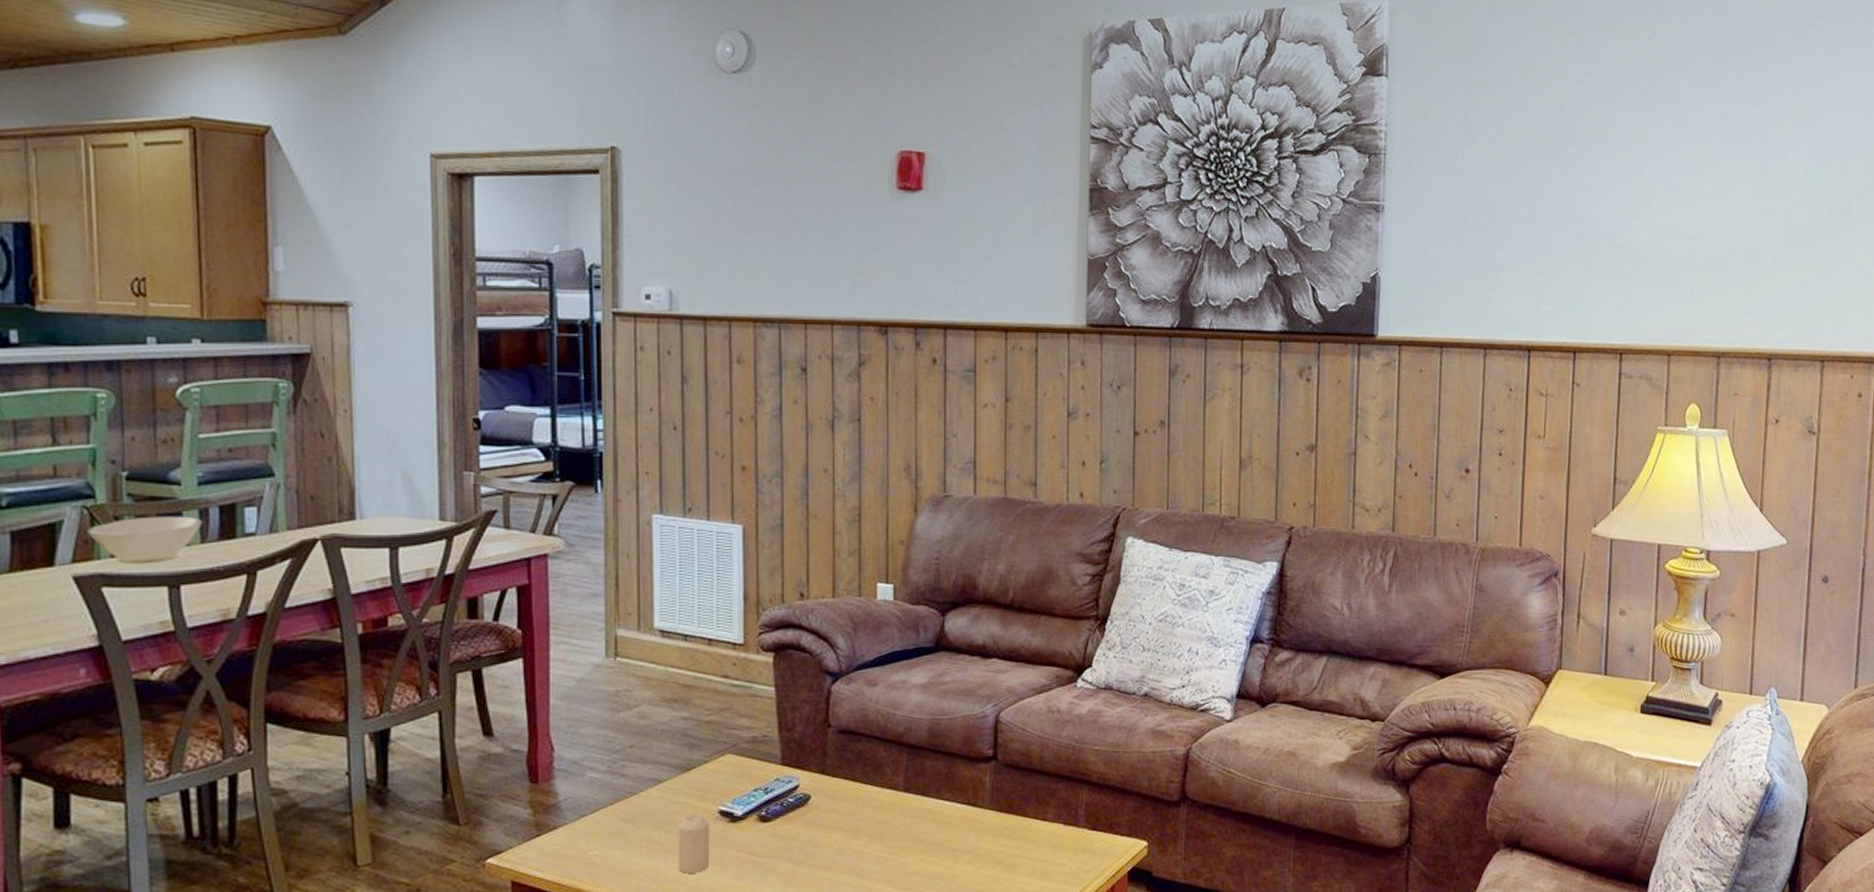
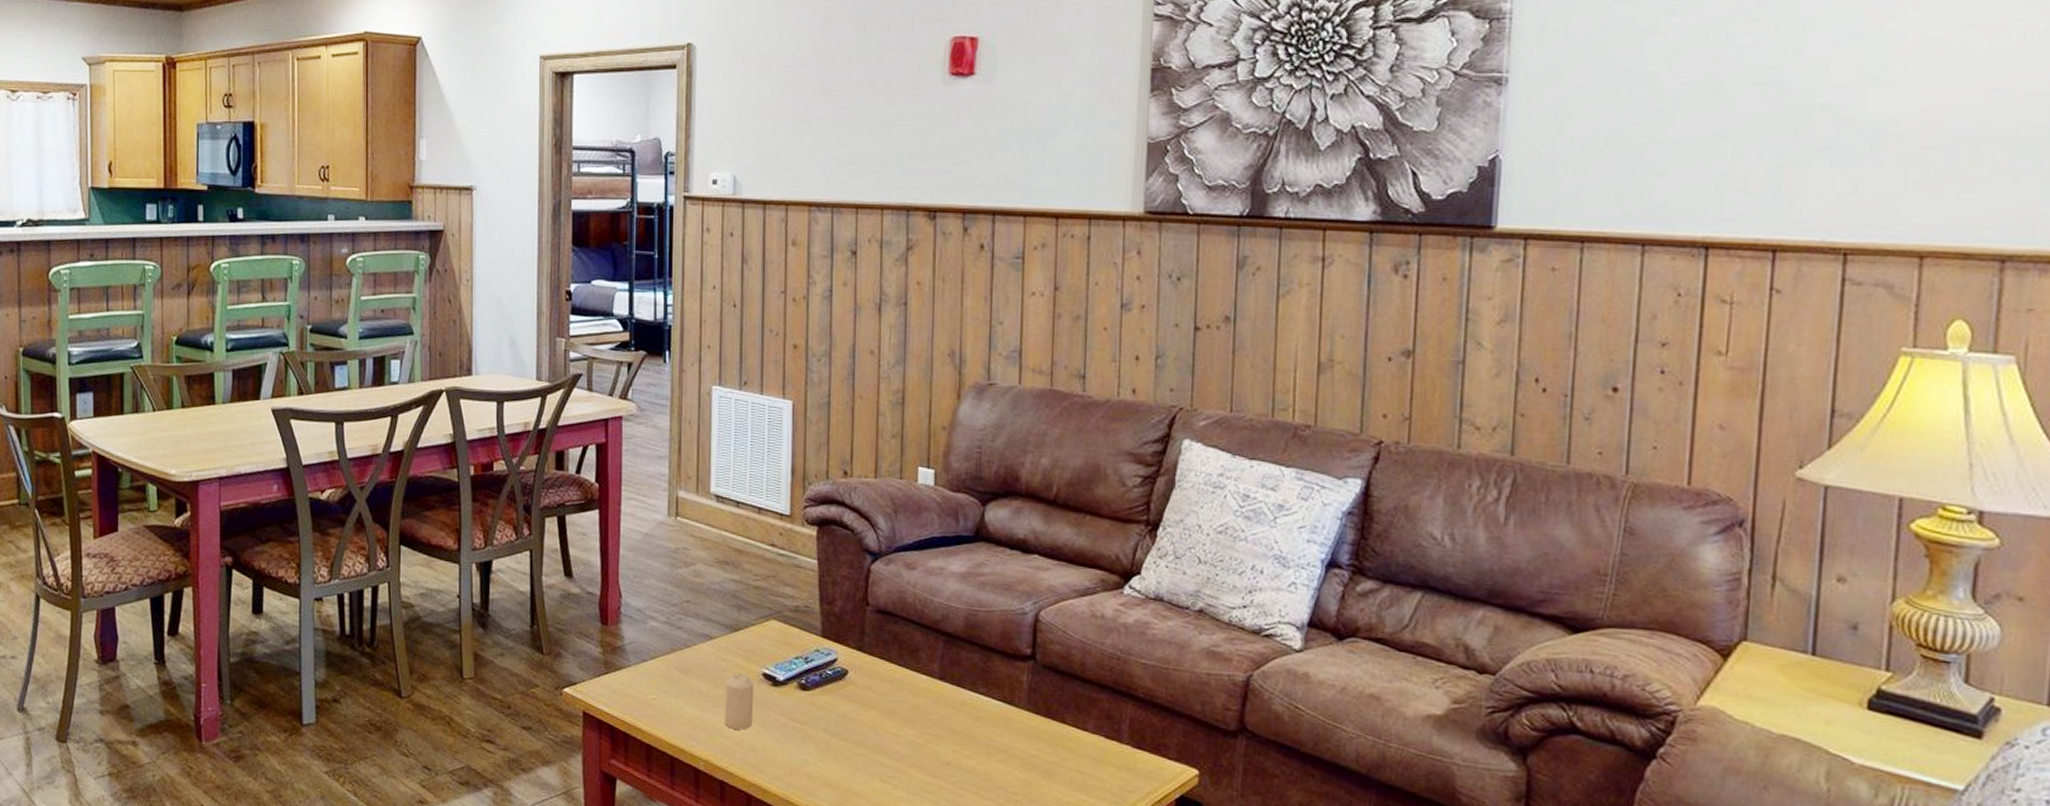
bowl: present [87,516,203,565] -> none [283,363,361,403]

